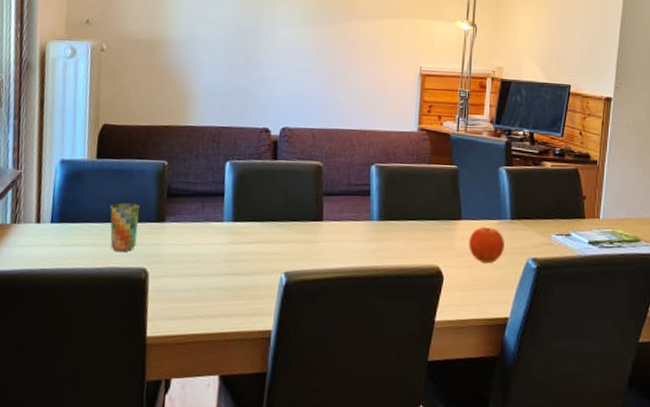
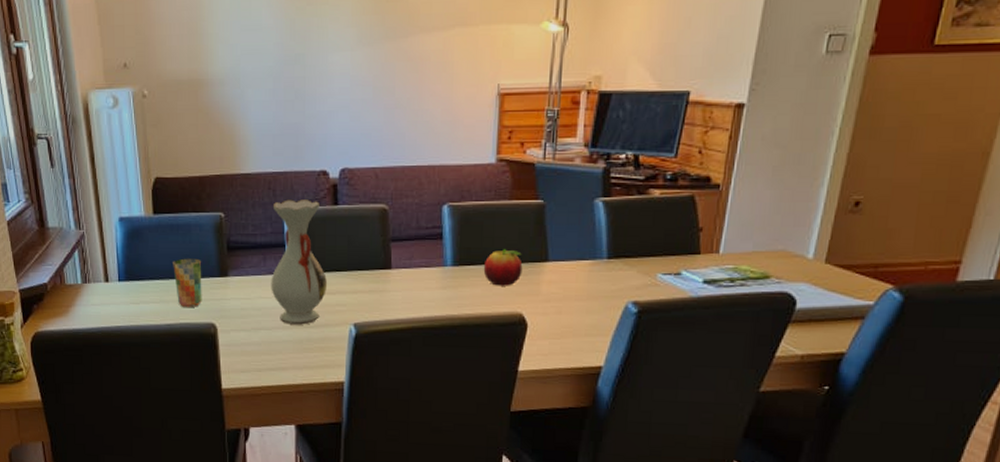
vase: none [206,152,262,272] -> present [271,199,327,325]
fruit: none [405,207,440,241] -> present [483,249,523,286]
fruit: present [469,227,505,264] -> none [557,269,600,309]

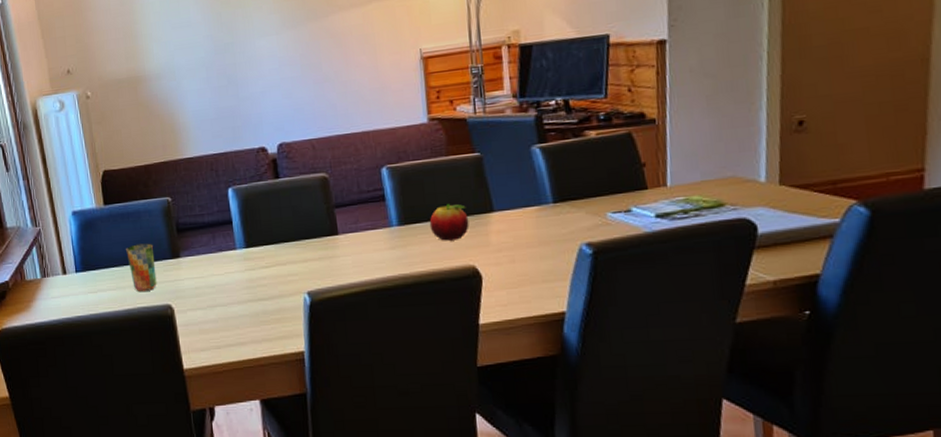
vase: present [271,199,327,325] -> none [216,176,277,299]

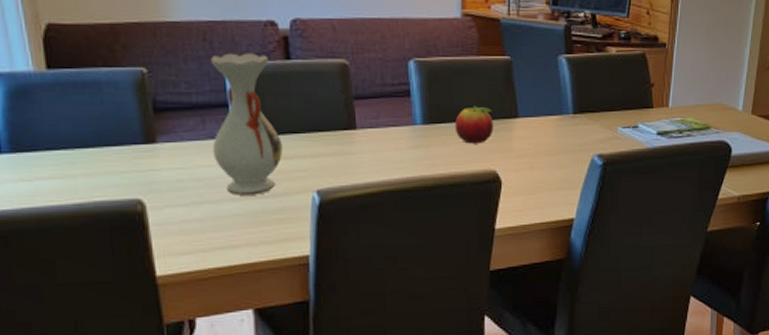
cup: present [126,243,157,292] -> none [79,122,123,183]
vase: none [216,176,277,299] -> present [209,53,282,196]

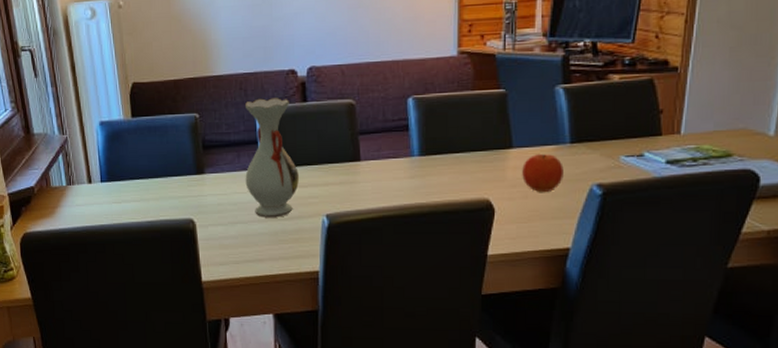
fruit: present [454,106,494,144] -> none [449,138,488,174]
fruit: none [528,124,567,164] -> present [522,154,564,193]

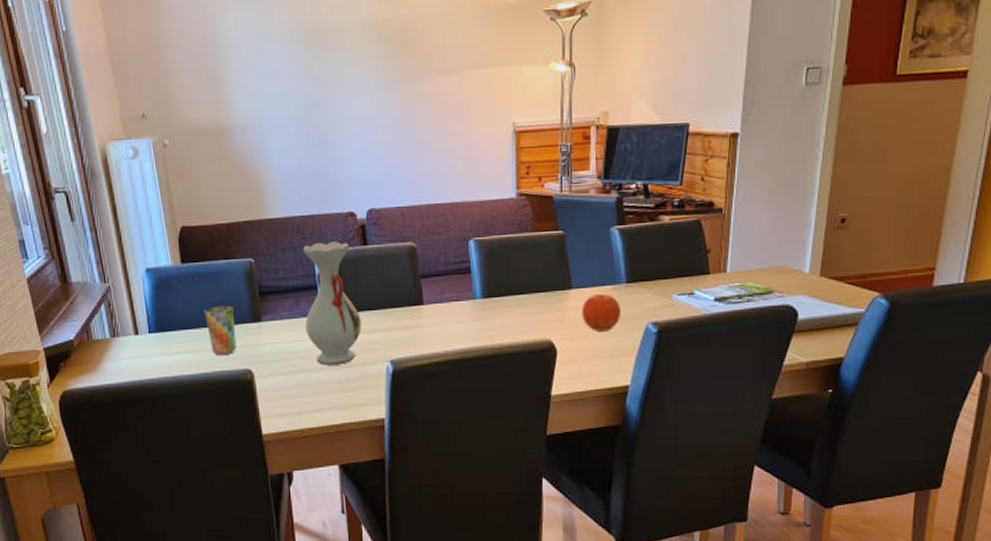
cup: none [152,158,181,206] -> present [204,305,237,356]

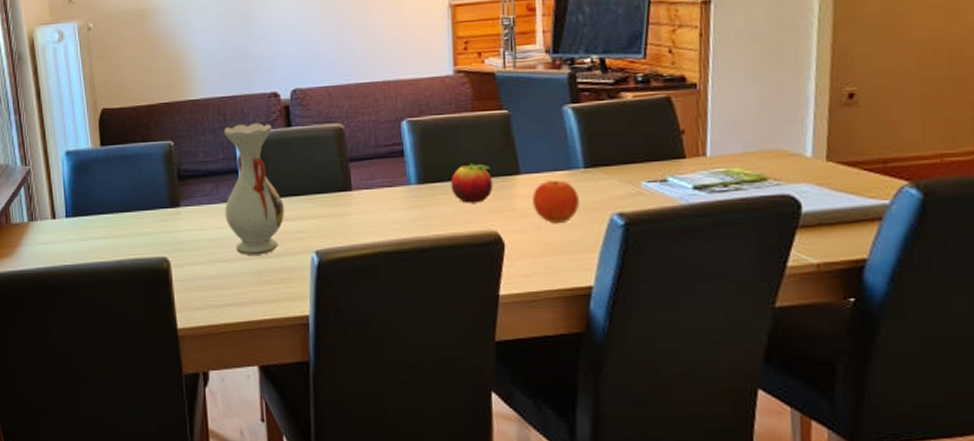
cup: present [204,305,237,356] -> none [122,189,154,243]
fruit: none [511,279,549,315] -> present [450,164,493,203]

